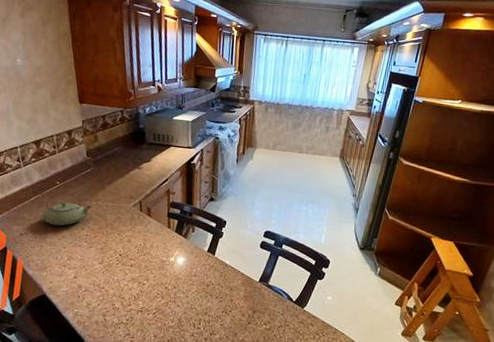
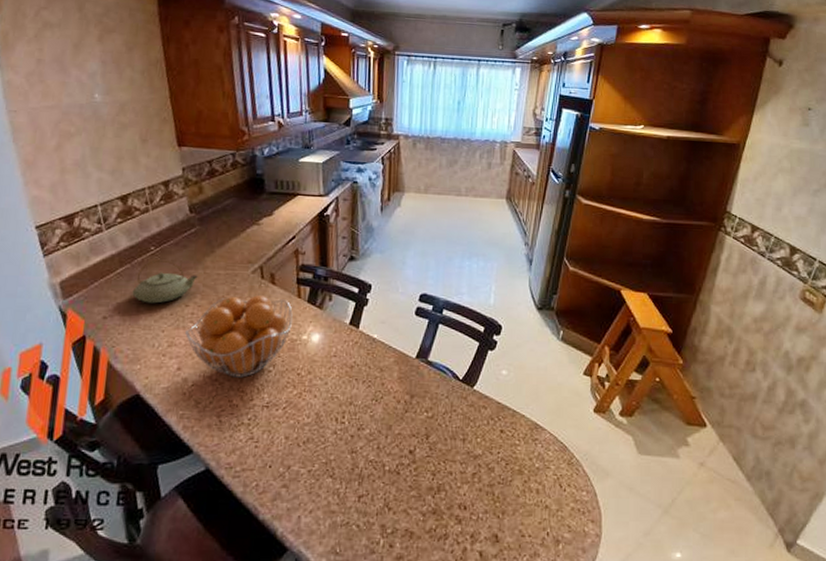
fruit basket: none [81,224,164,288] -> present [185,295,293,378]

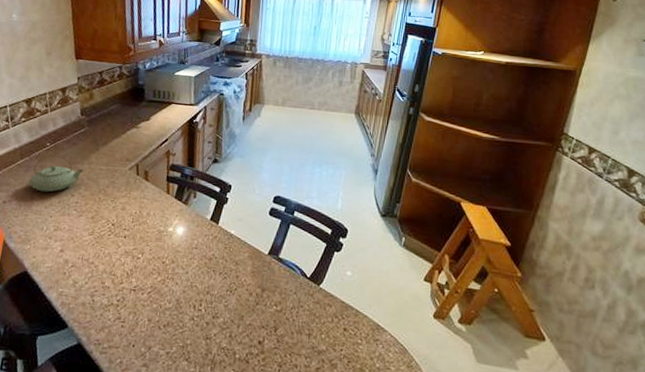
fruit basket: present [185,295,293,378] -> none [69,189,162,263]

